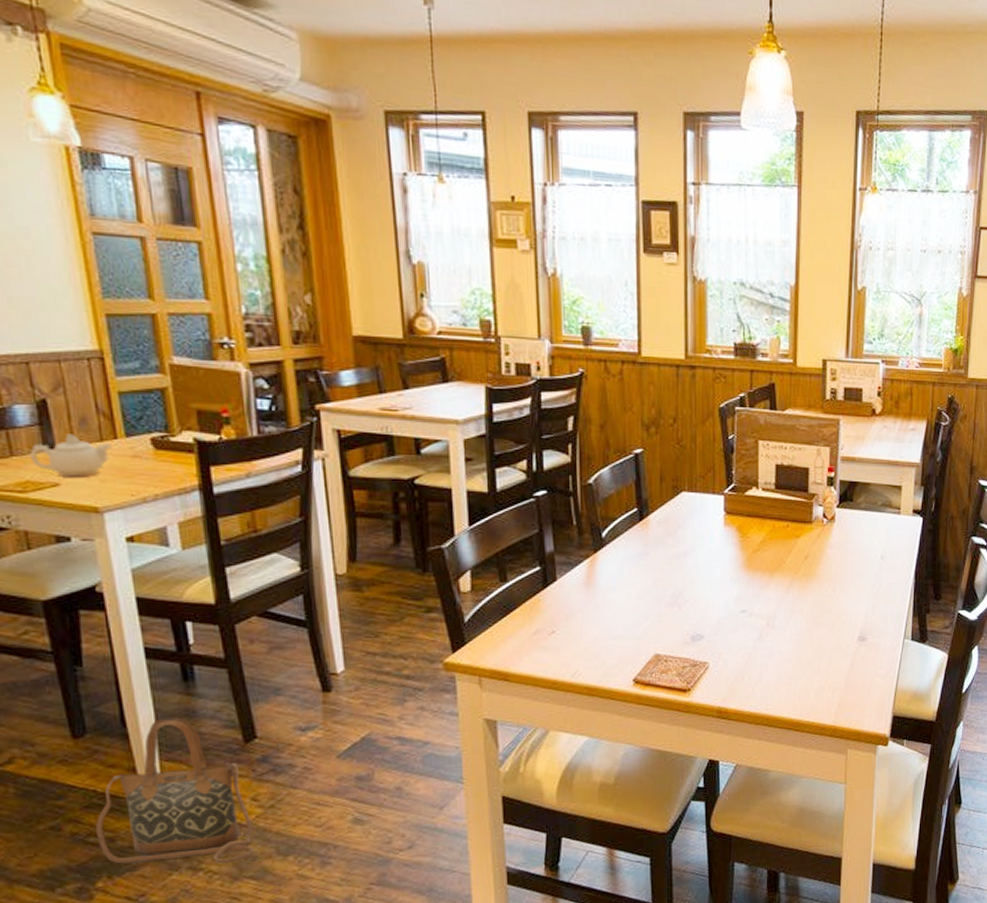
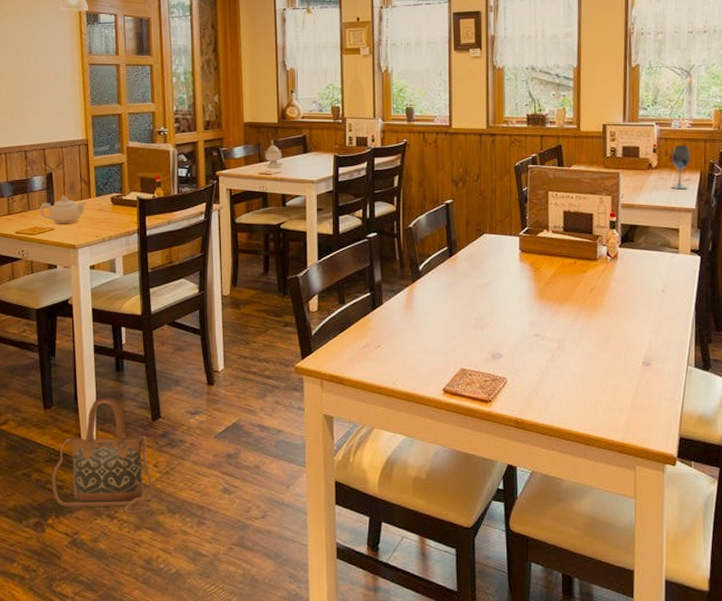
sugar bowl: none [385,362,414,403] -> present [264,140,283,169]
wineglass: none [895,388,918,441] -> present [671,145,691,190]

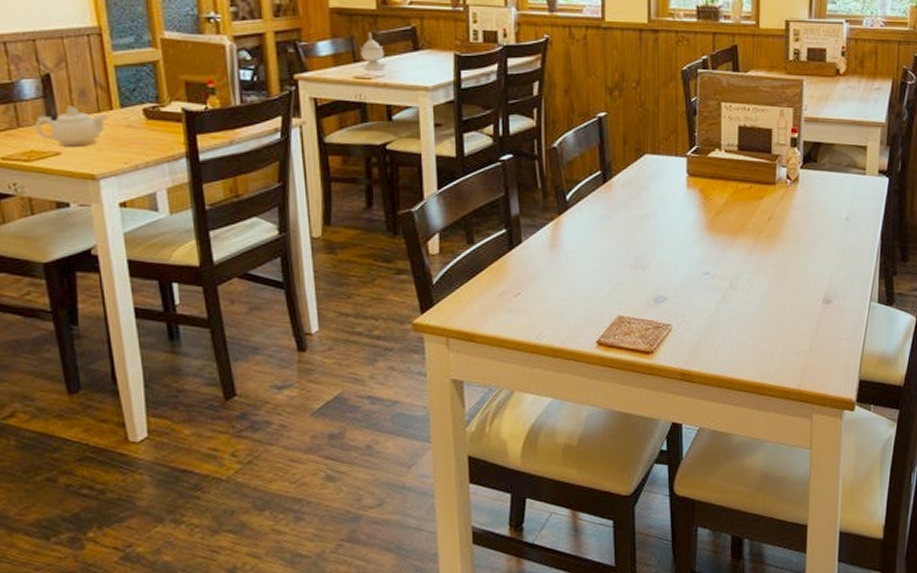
handbag: present [52,398,153,515] -> none [88,374,233,518]
wineglass: present [671,145,691,190] -> none [860,48,883,100]

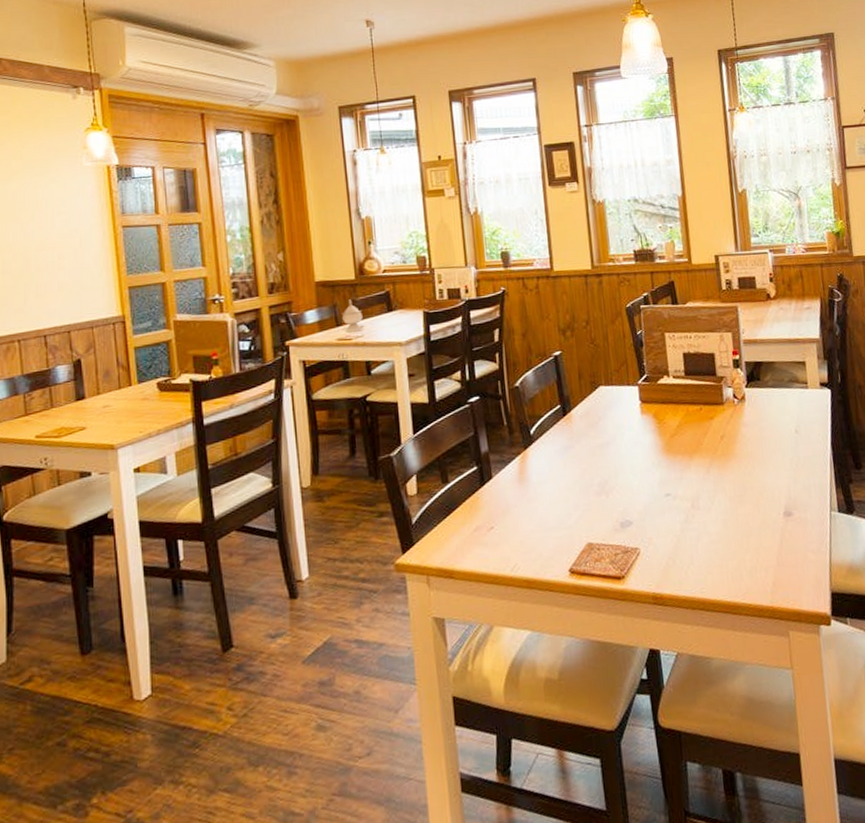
teapot: present [34,106,108,146] -> none [65,385,127,422]

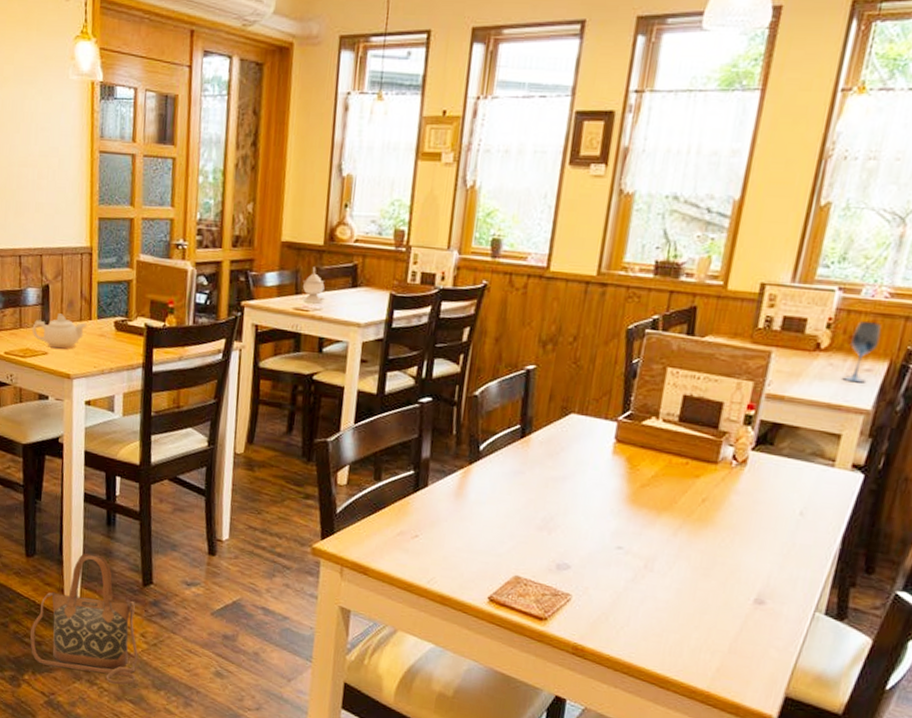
teapot: none [65,385,127,422] -> present [32,313,87,349]
handbag: none [95,630,229,779] -> present [30,553,138,685]
wineglass: none [789,272,810,320] -> present [842,321,882,383]

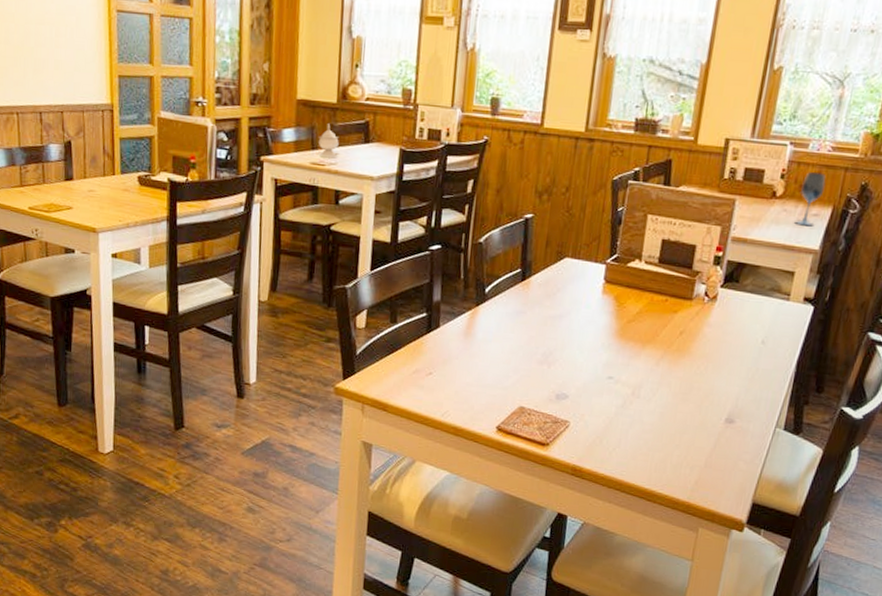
handbag: present [30,553,138,685] -> none [65,400,173,525]
teapot: present [32,313,87,349] -> none [55,169,111,203]

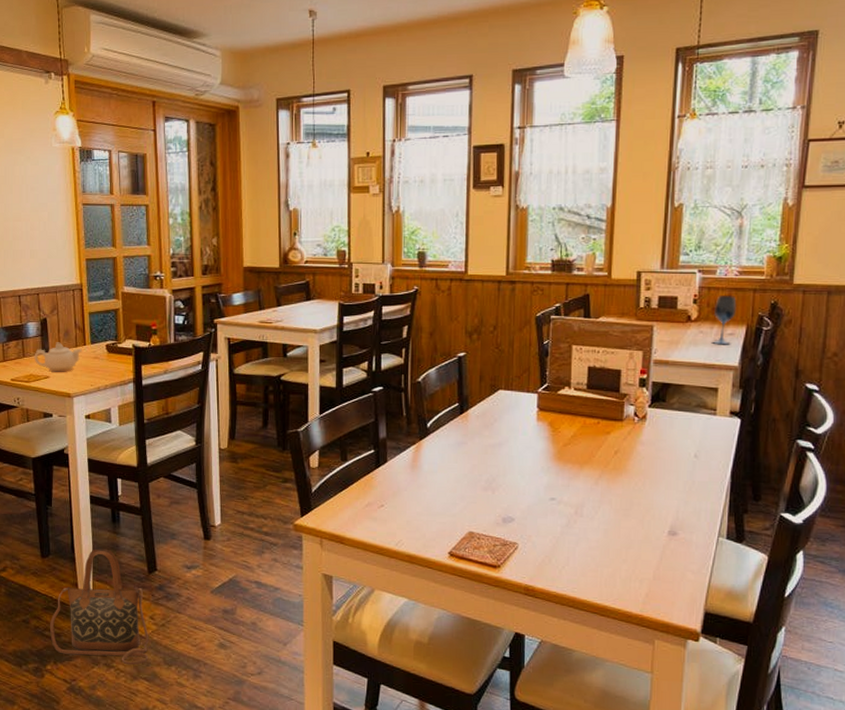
teapot: none [55,169,111,203] -> present [34,342,82,372]
handbag: none [65,400,173,525] -> present [50,548,149,666]
sugar bowl: present [318,124,339,159] -> none [264,286,284,317]

